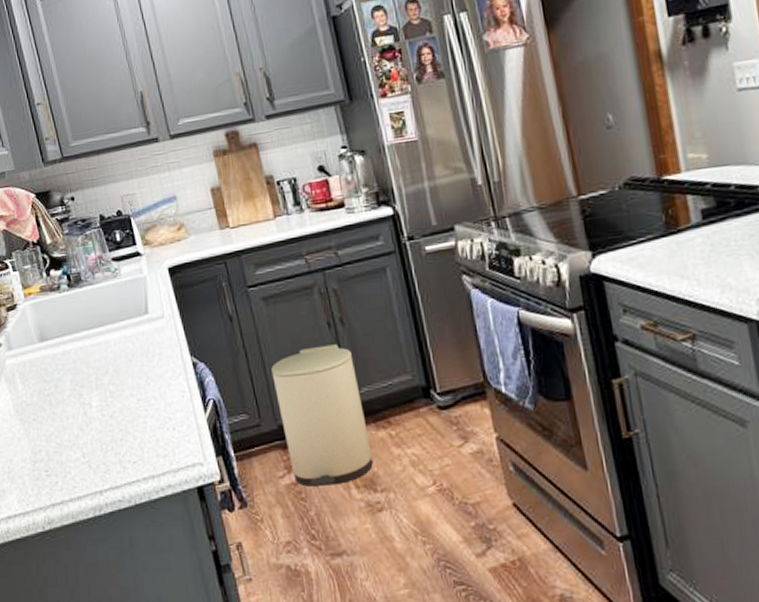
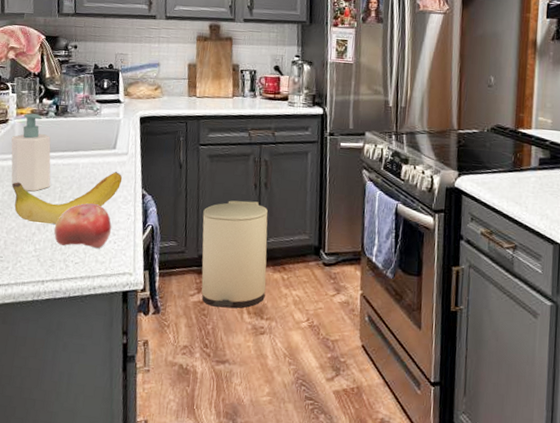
soap bottle: none [25,290,83,386] -> present [11,113,51,192]
fruit: none [39,341,165,423] -> present [12,172,123,224]
fruit: none [98,385,167,444] -> present [53,203,112,248]

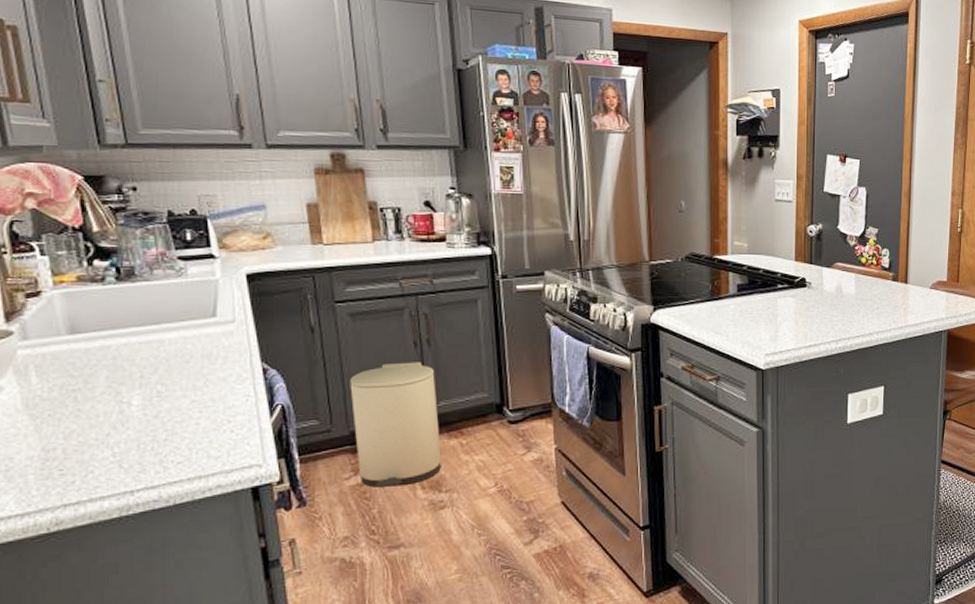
soap bottle: present [11,113,51,192] -> none [50,281,124,382]
fruit: present [12,172,123,224] -> none [63,345,232,421]
fruit: present [53,203,112,248] -> none [138,386,225,444]

